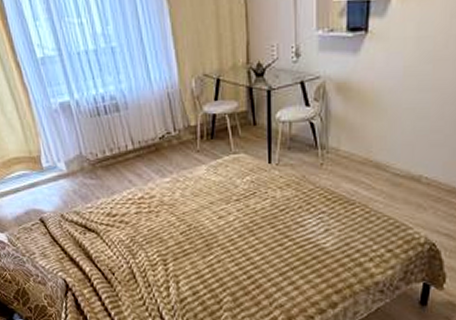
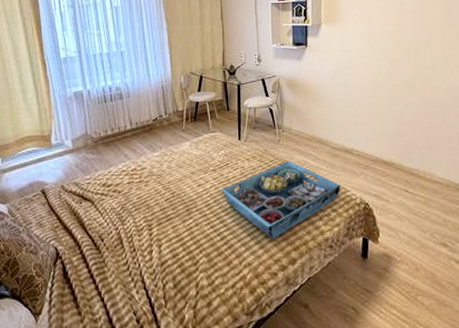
serving tray: none [246,190,400,281] -> present [221,161,341,240]

